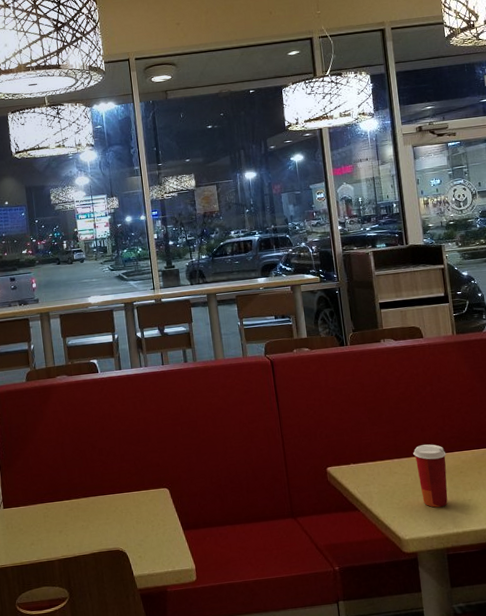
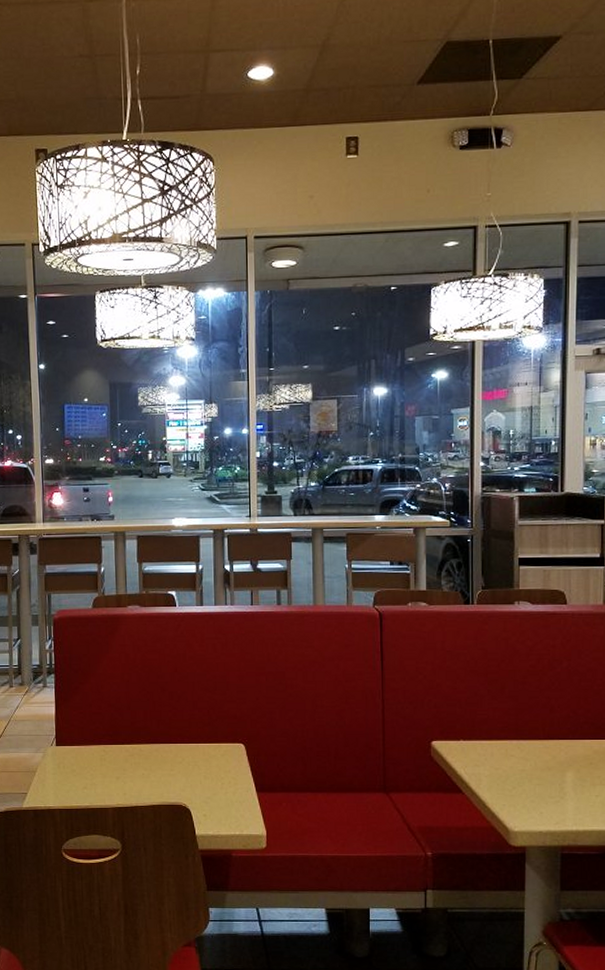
paper cup: present [413,444,448,508] -> none [536,728,576,800]

